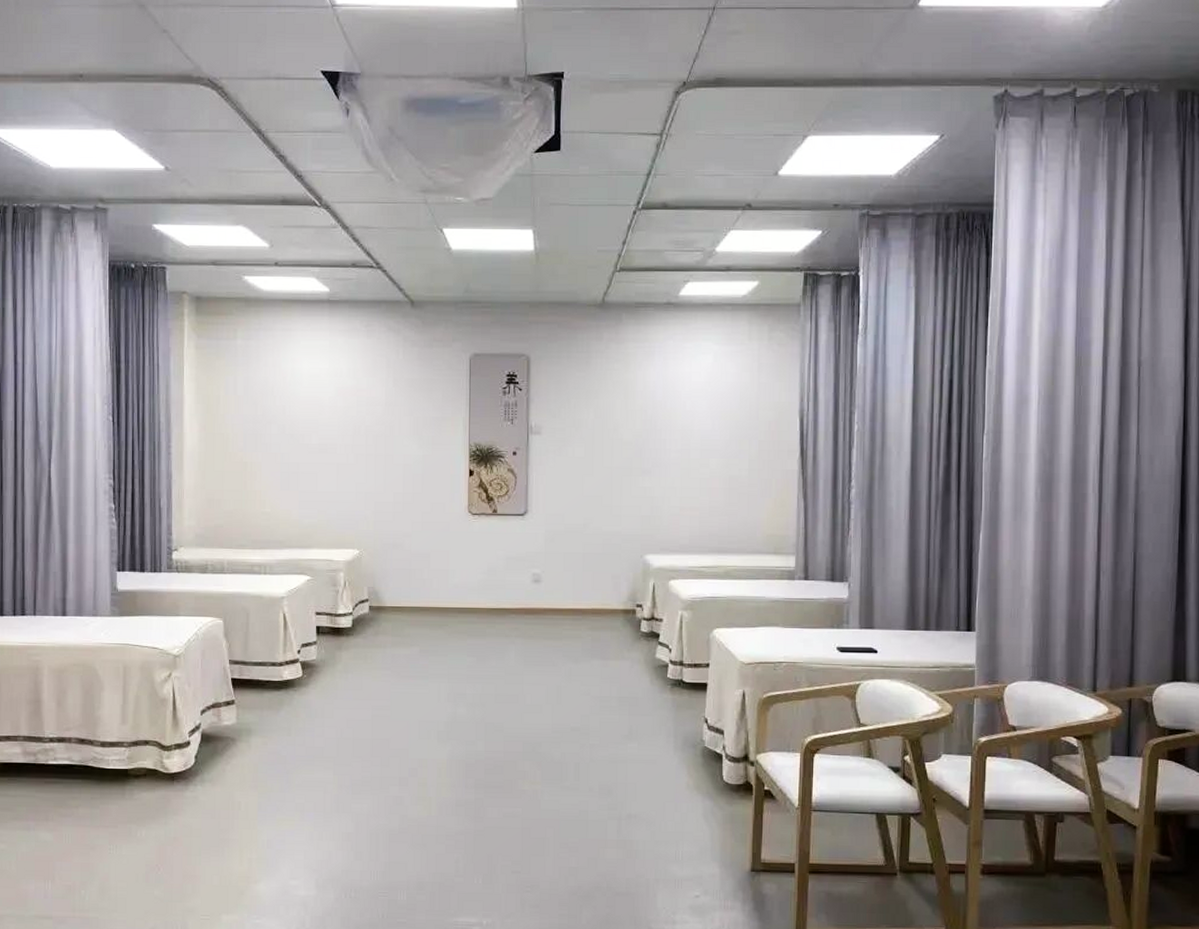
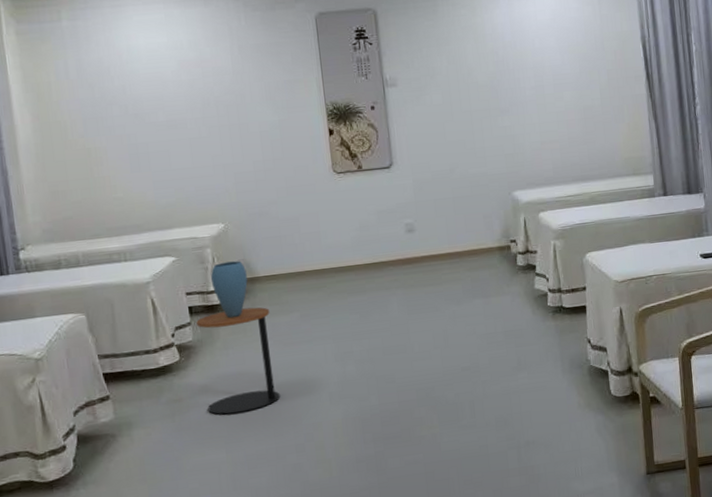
side table: none [322,635,391,738] -> present [196,307,281,415]
vase: none [340,588,374,644] -> present [210,260,248,319]

